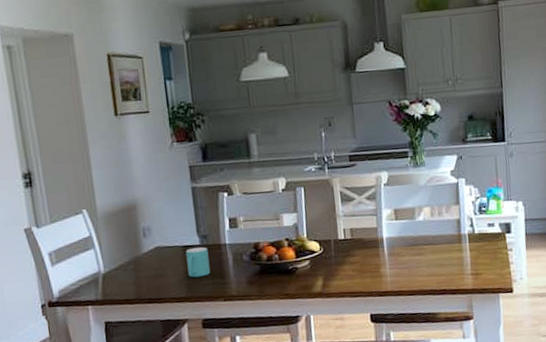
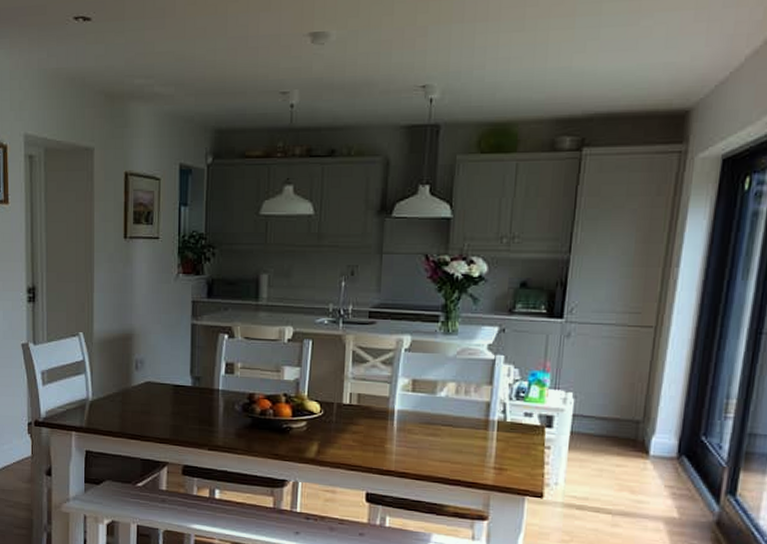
mug: present [185,246,211,278] -> none [176,388,199,421]

